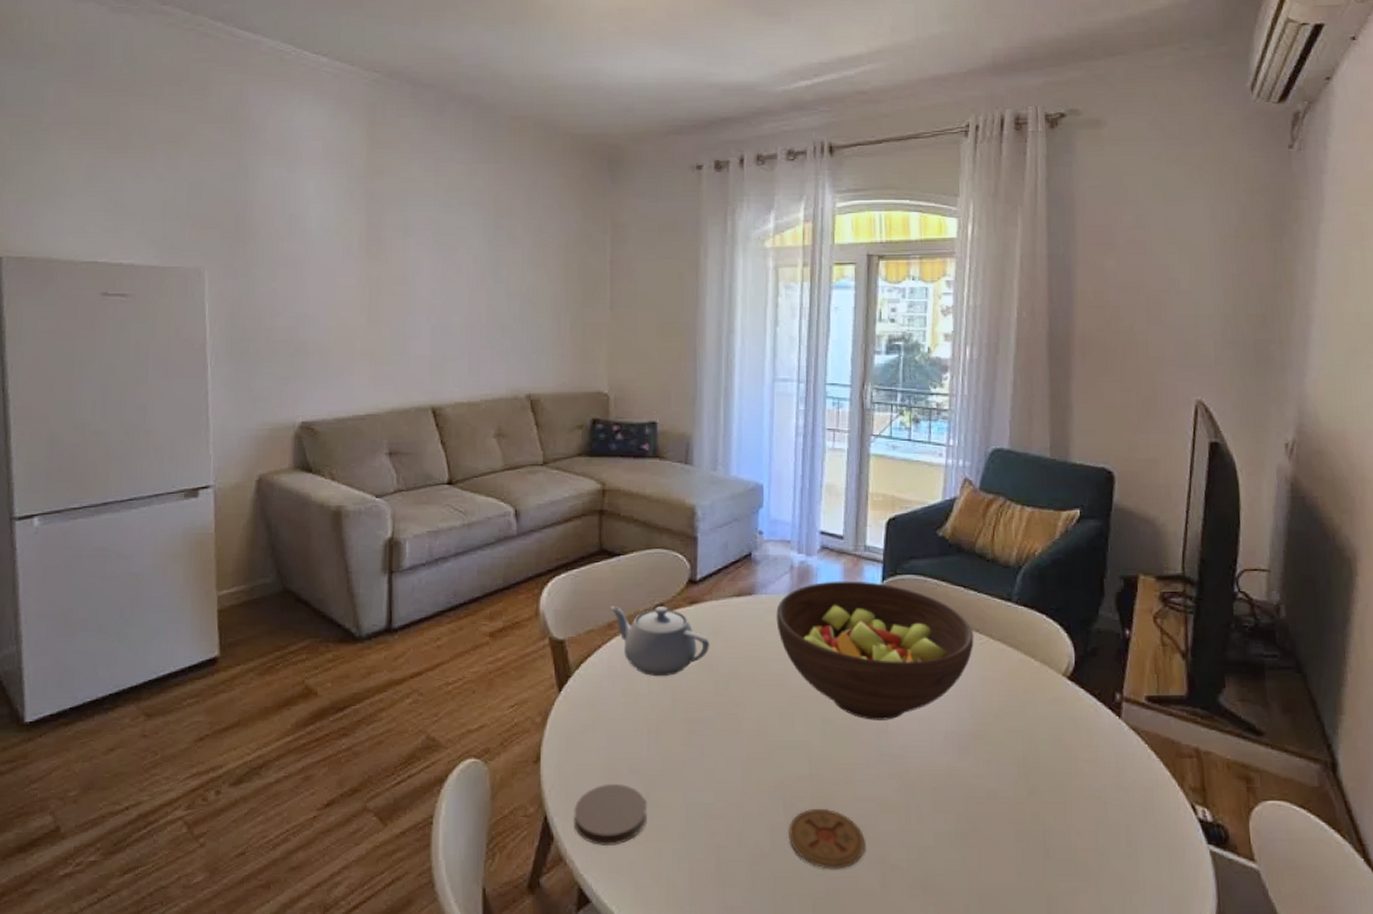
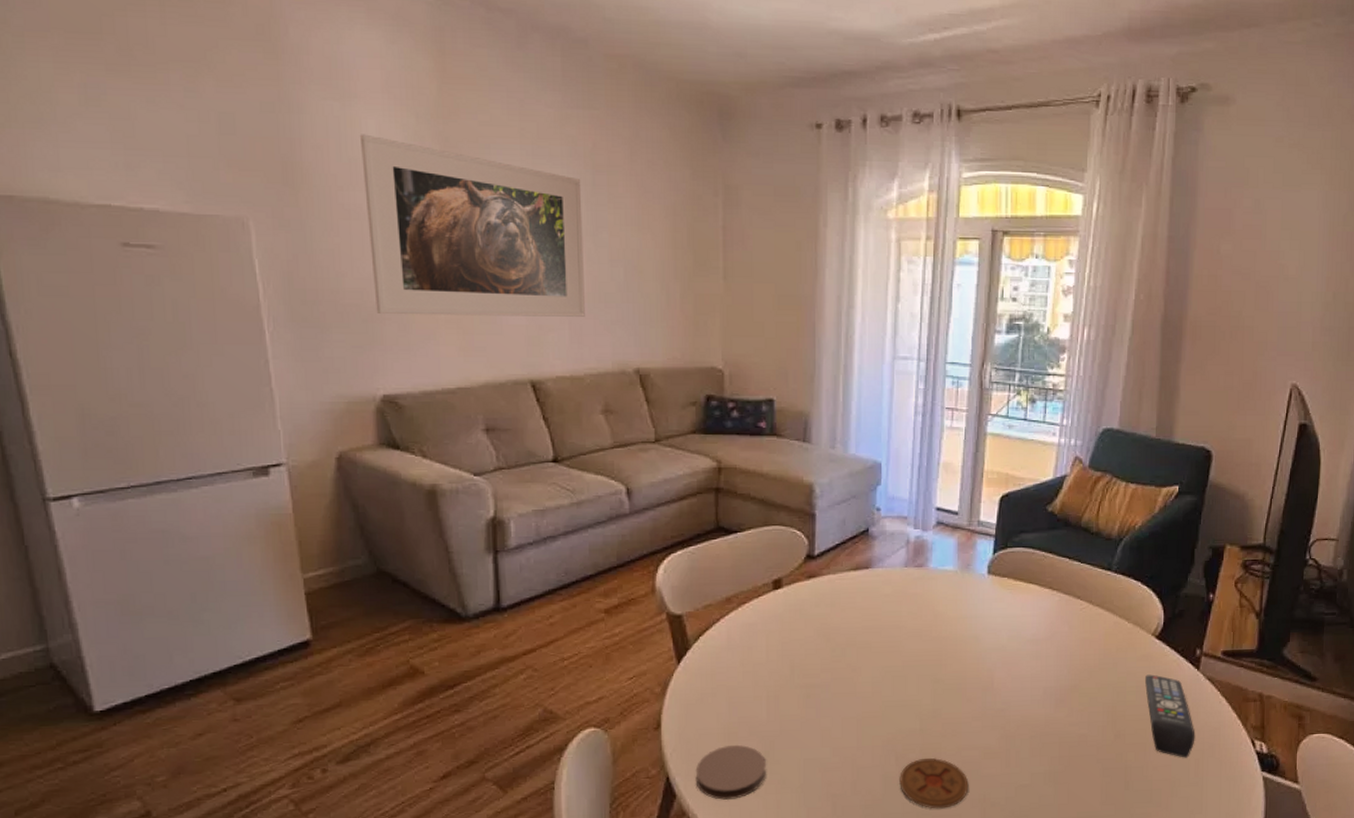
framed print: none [300,194,485,349] -> present [359,134,585,317]
teapot: present [610,605,710,676] -> none [728,581,828,646]
fruit bowl: present [776,581,974,720] -> none [892,554,1075,680]
remote control: none [1058,721,1123,823] -> present [1144,674,1195,758]

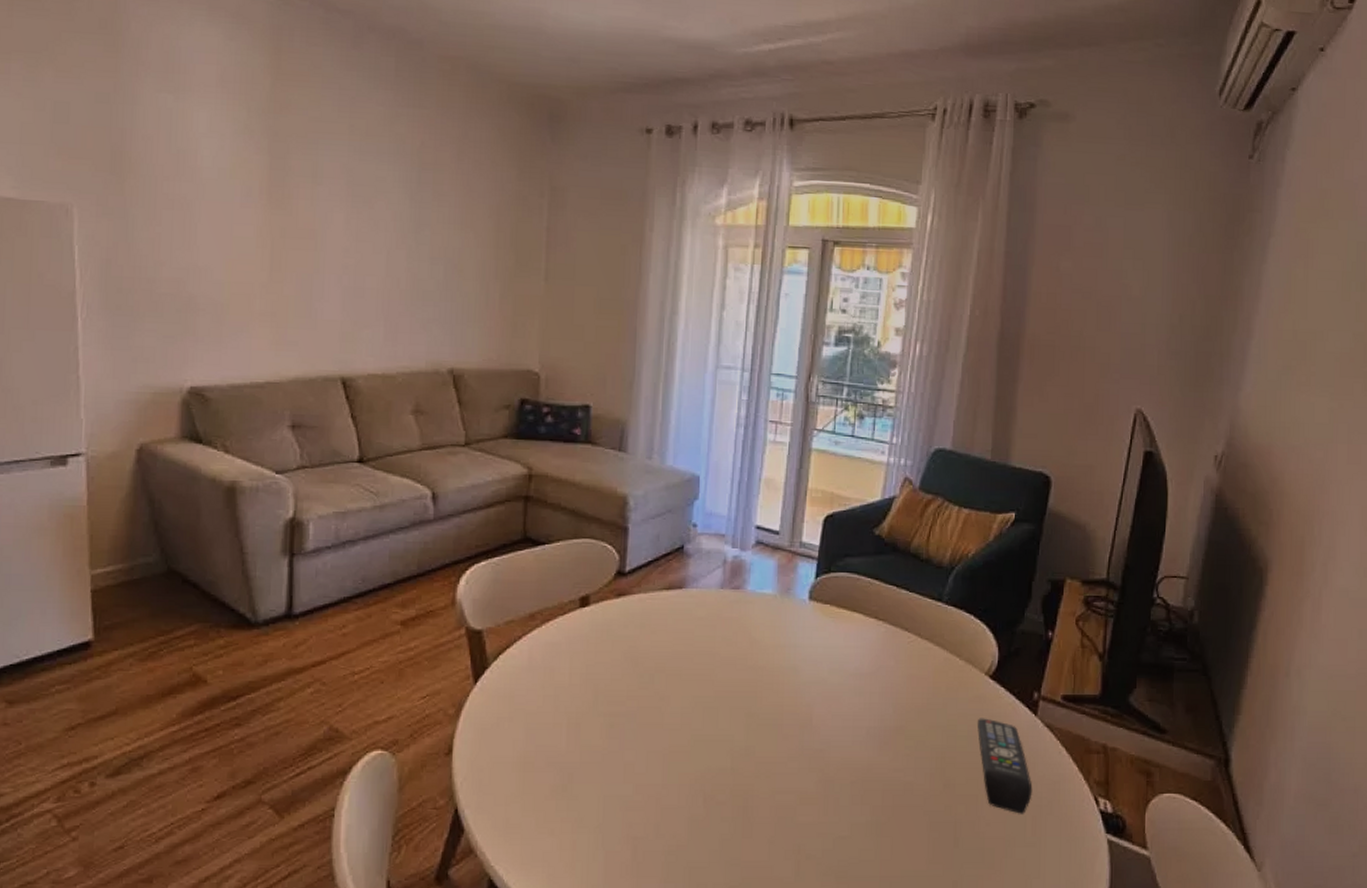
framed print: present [359,134,585,317] -> none [190,126,407,314]
coaster: present [695,745,767,800] -> none [486,777,564,837]
coaster: present [899,757,969,809] -> none [707,800,782,859]

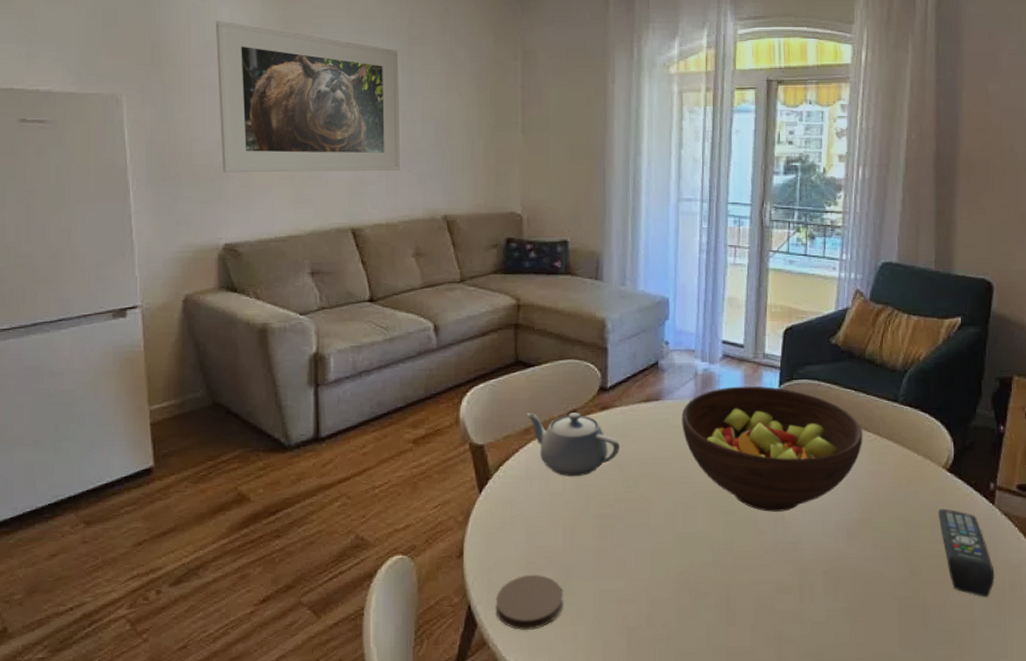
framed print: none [190,126,407,314] -> present [215,21,400,173]
coaster: none [486,777,564,837] -> present [495,575,564,630]
teapot: none [532,596,637,669] -> present [526,412,621,476]
fruit bowl: none [706,576,903,716] -> present [681,386,863,512]

